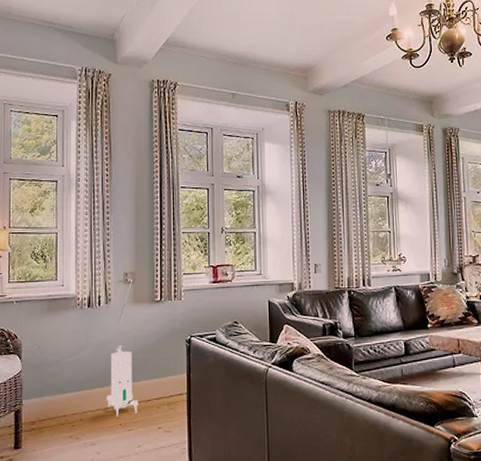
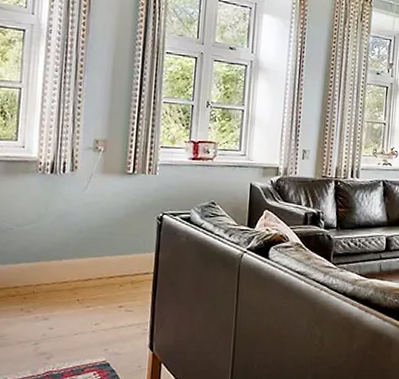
toy robot: present [106,345,139,417] -> none [64,217,100,293]

